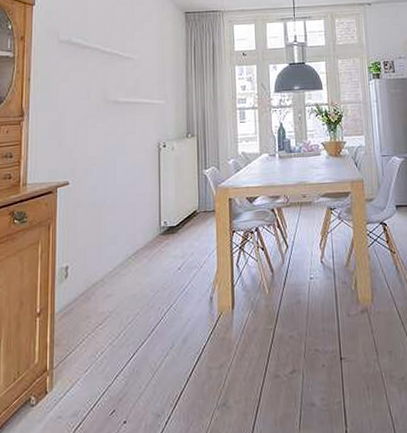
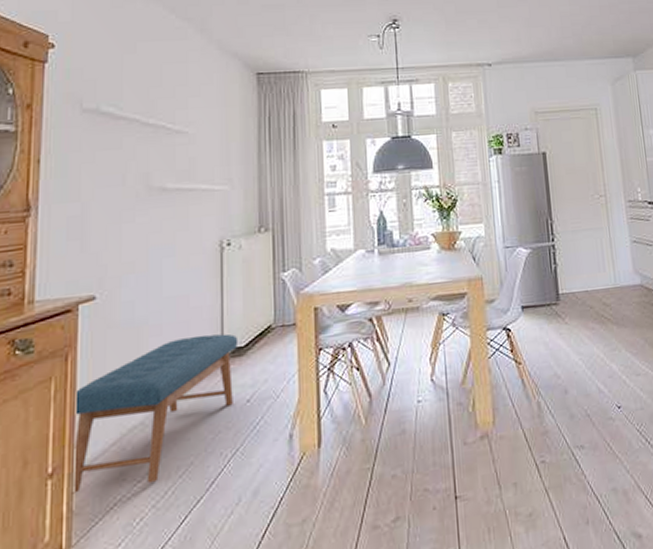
bench: none [53,215,172,330] -> present [71,333,239,494]

